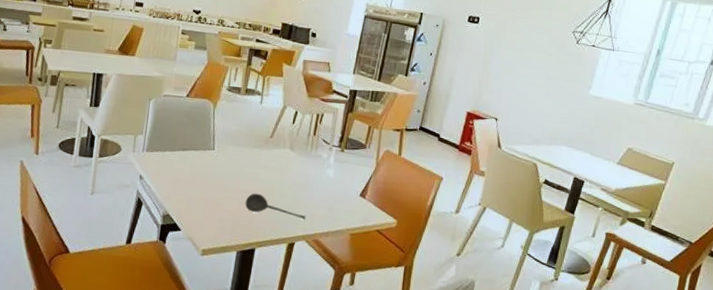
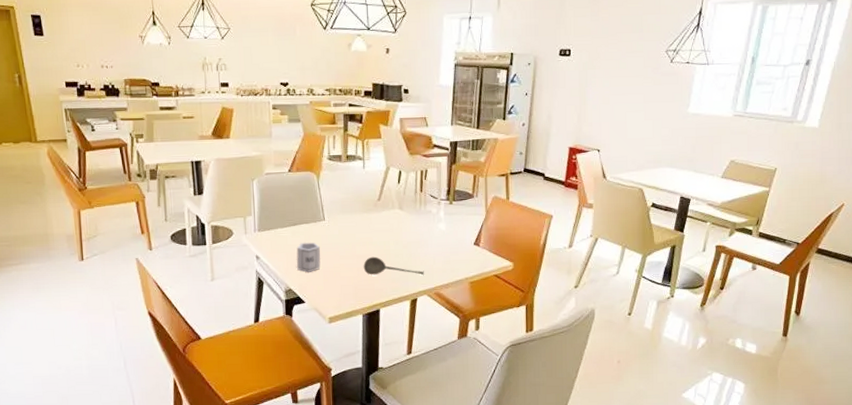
cup: none [178,169,205,200] -> present [296,242,321,272]

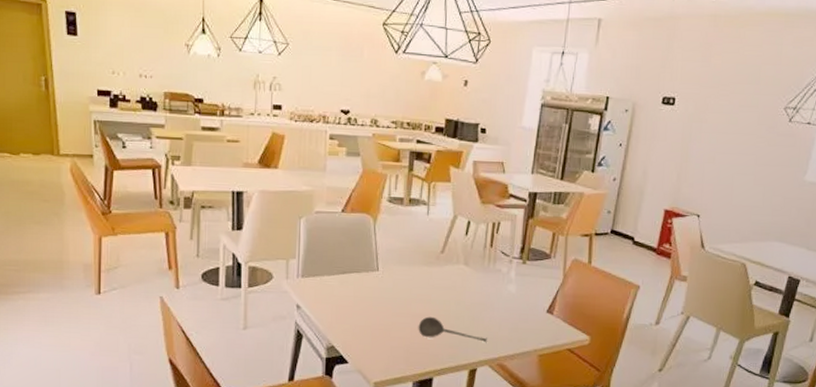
cup: present [296,242,321,272] -> none [341,294,370,329]

